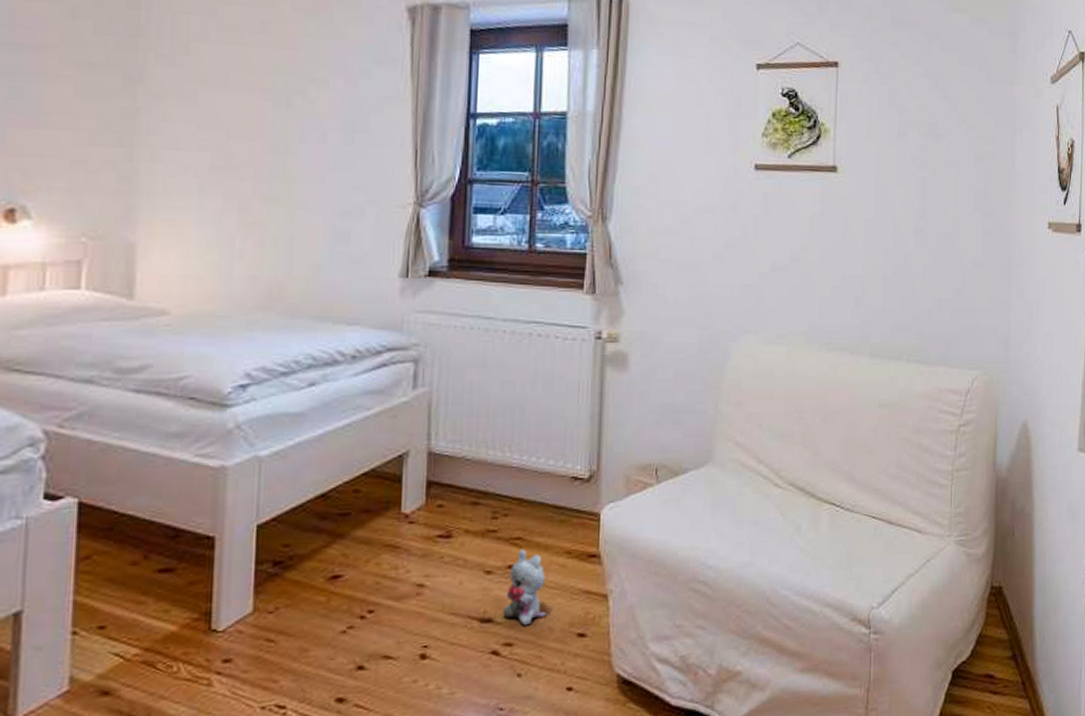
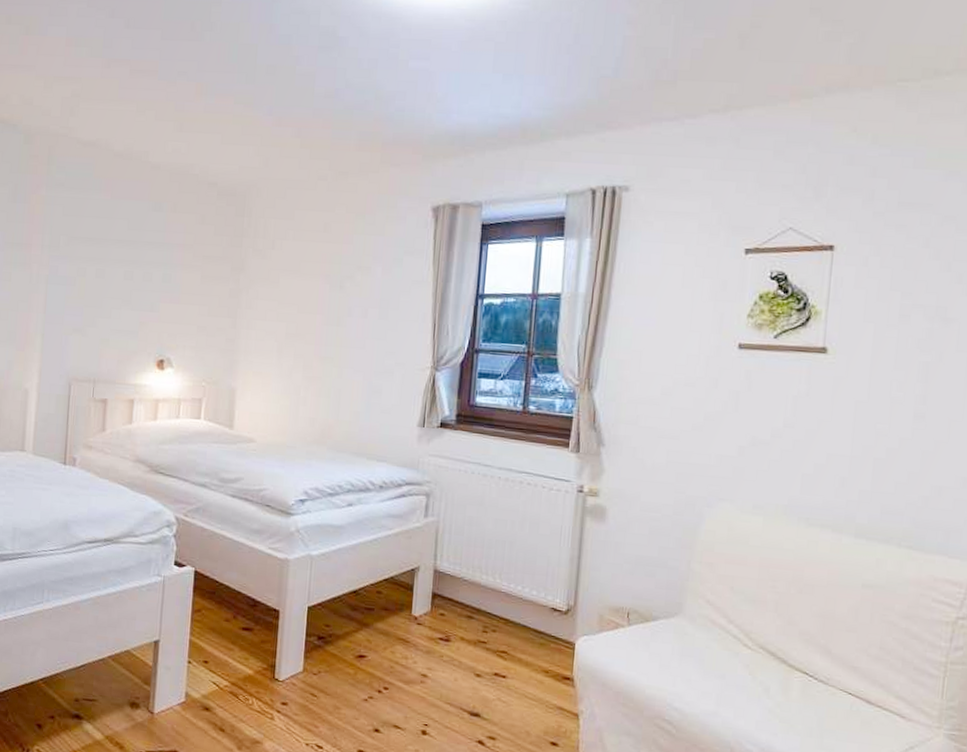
plush toy: present [503,549,546,626] -> none [489,661,526,726]

